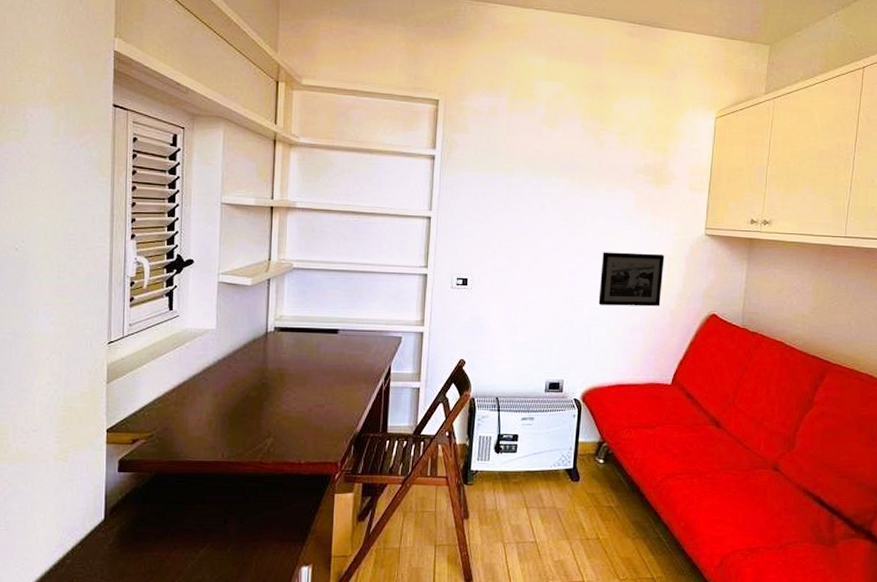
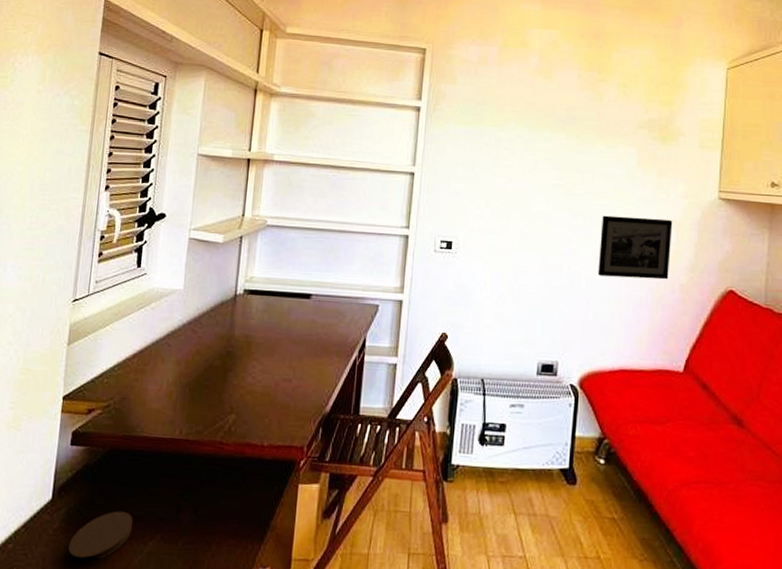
coaster: none [124,525,183,567] -> present [68,511,133,559]

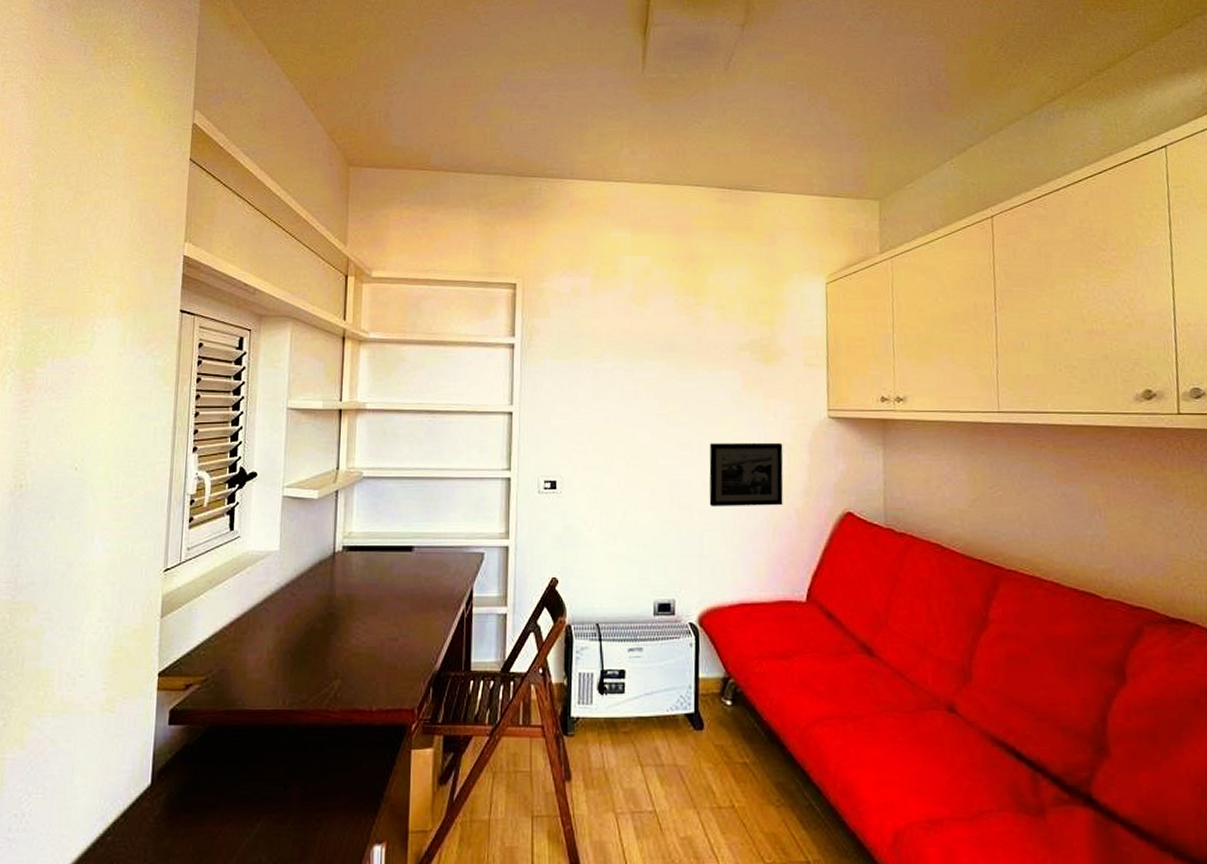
coaster: present [68,511,133,559] -> none [171,792,238,846]

